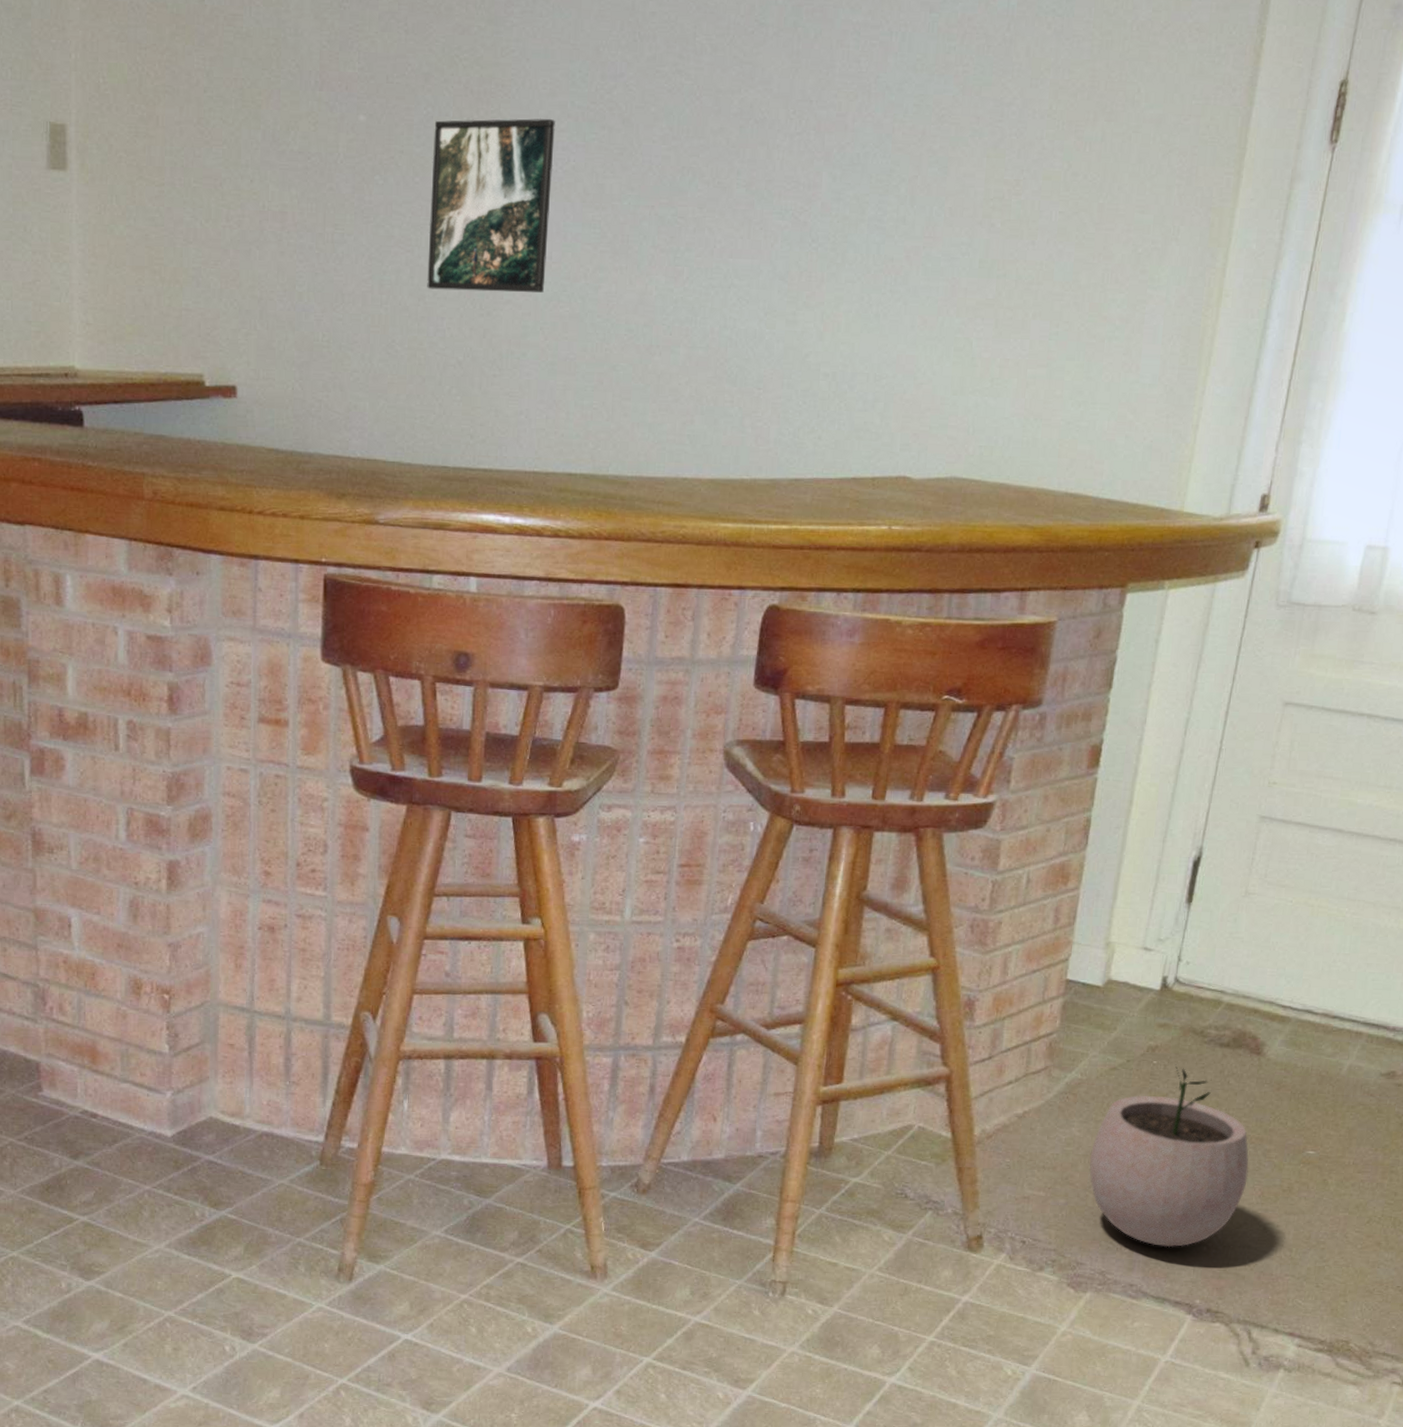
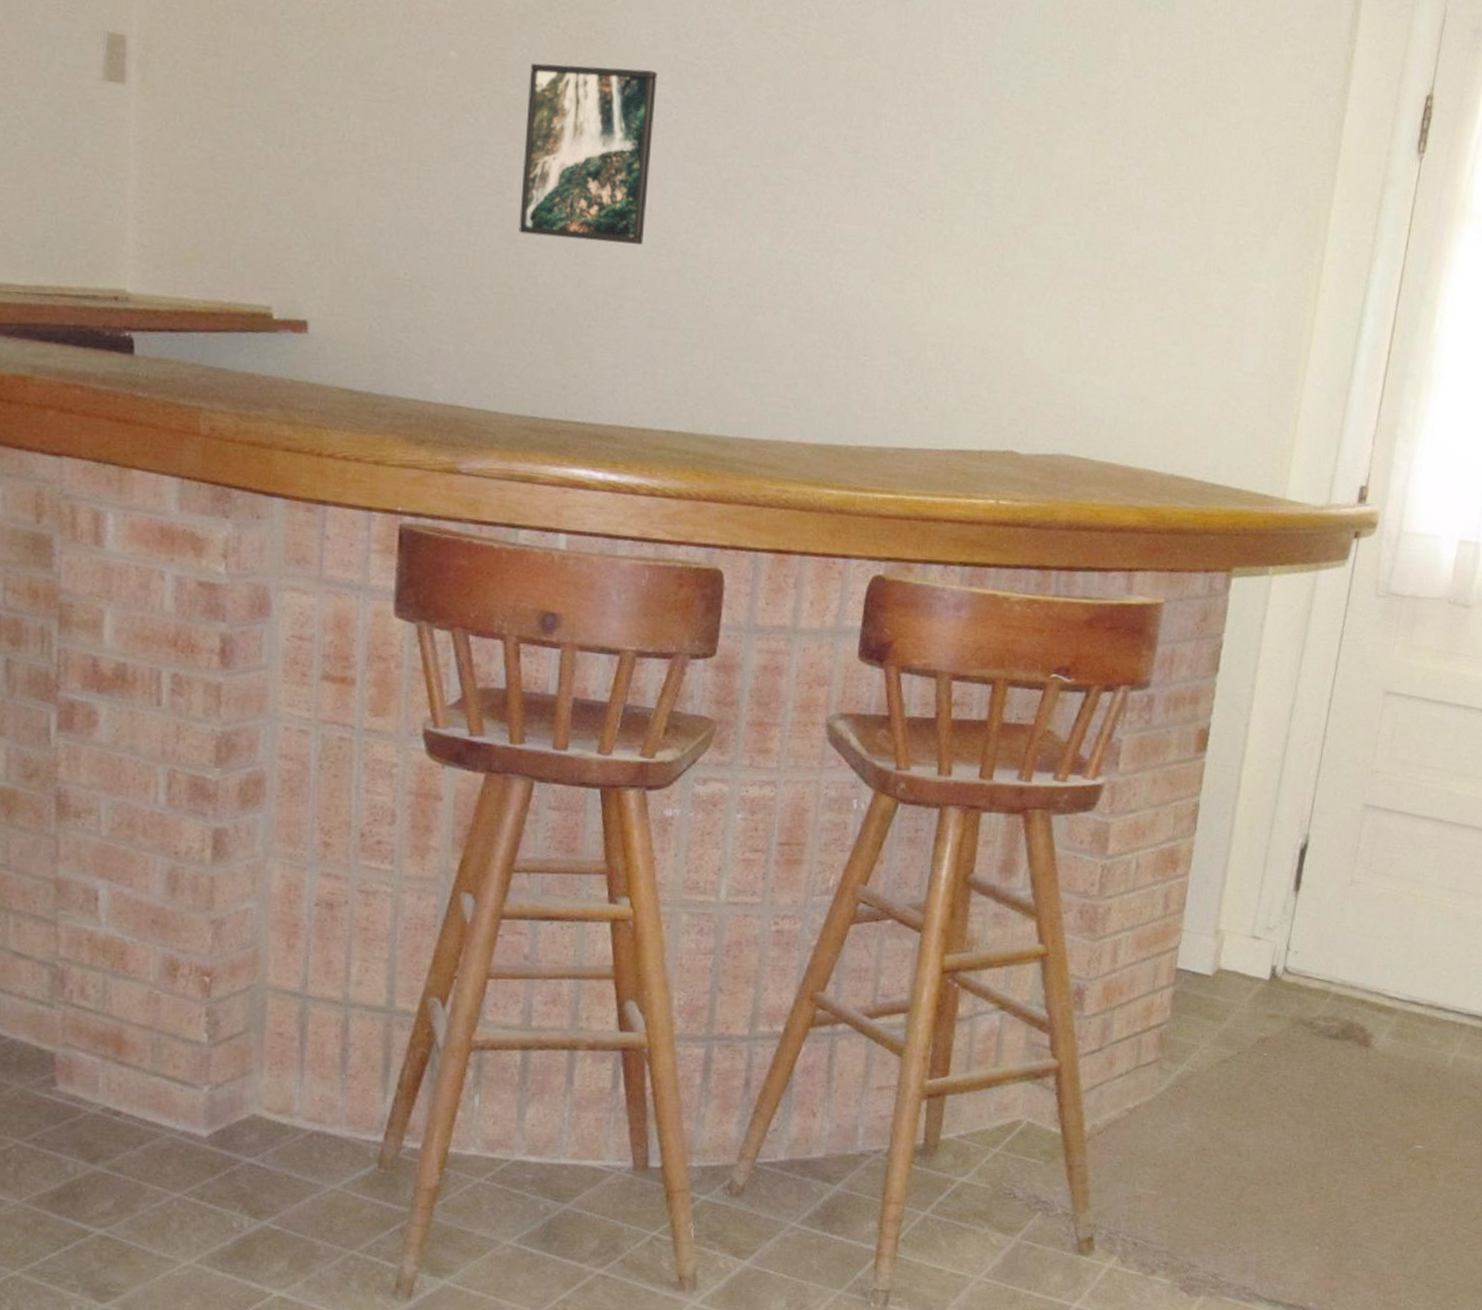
plant pot: present [1089,1064,1249,1248] -> none [1201,1056,1359,1248]

